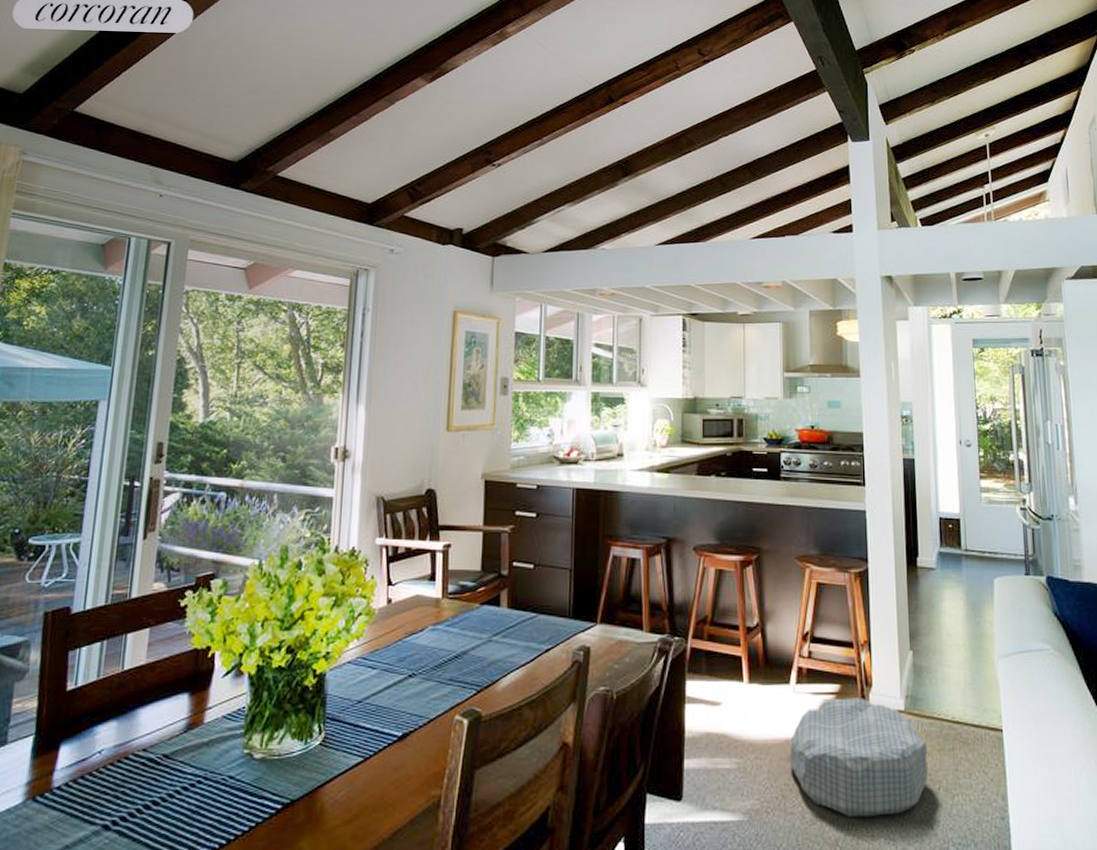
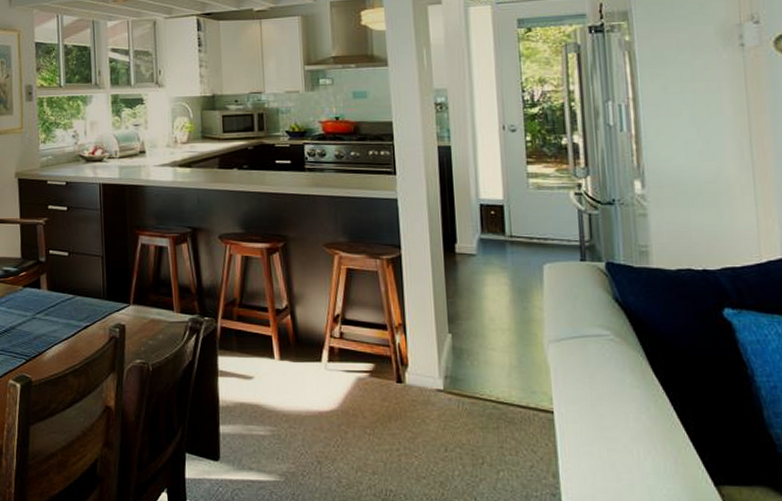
dog bed: present [789,698,928,816] -> none [323,376,470,485]

